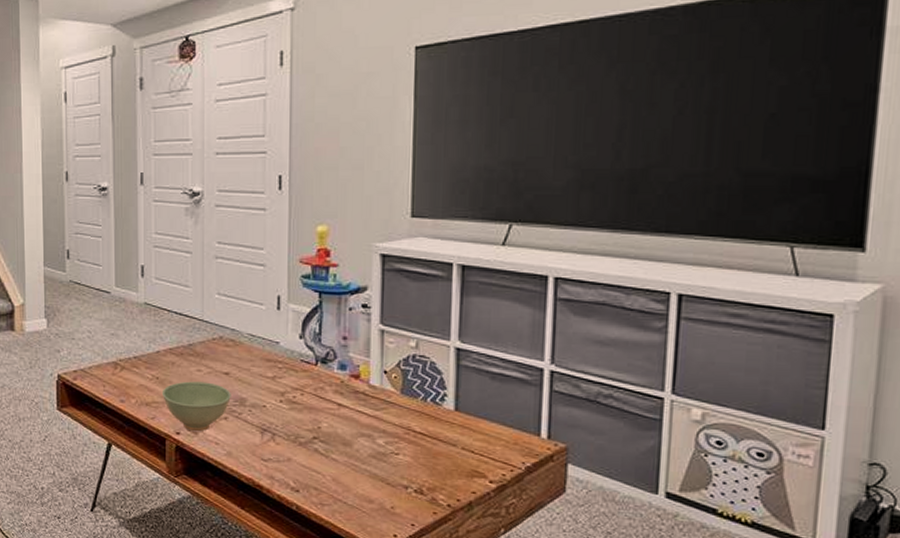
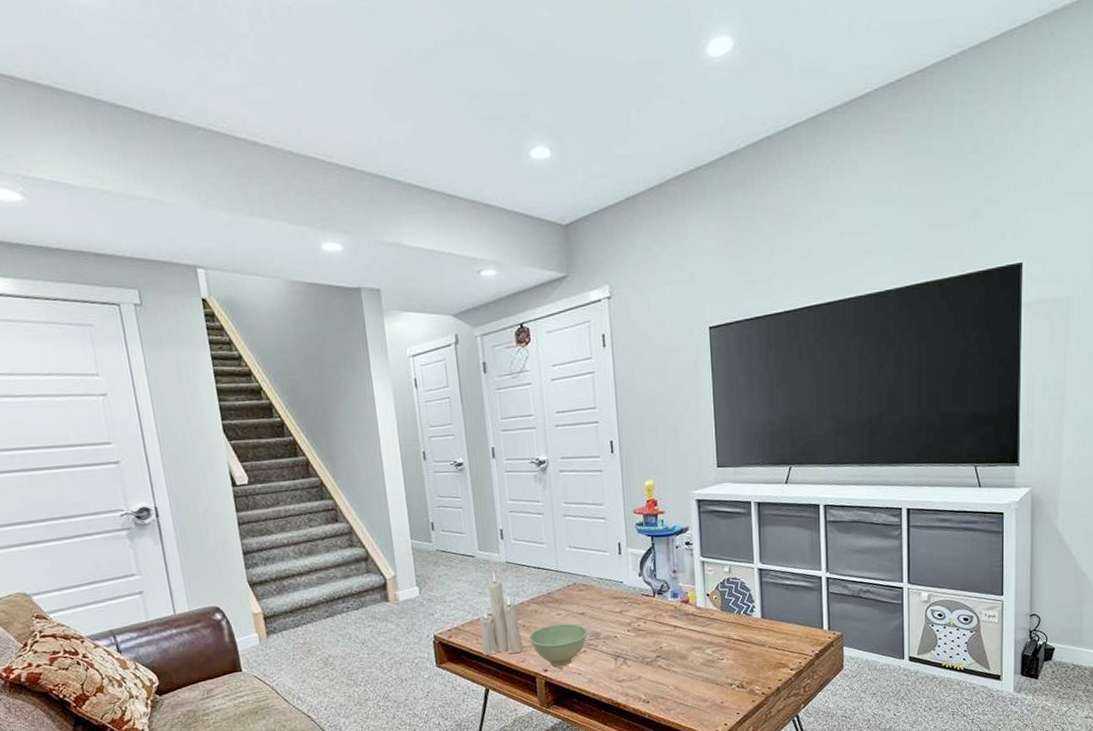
candle: none [108,311,156,408] -> present [479,571,524,656]

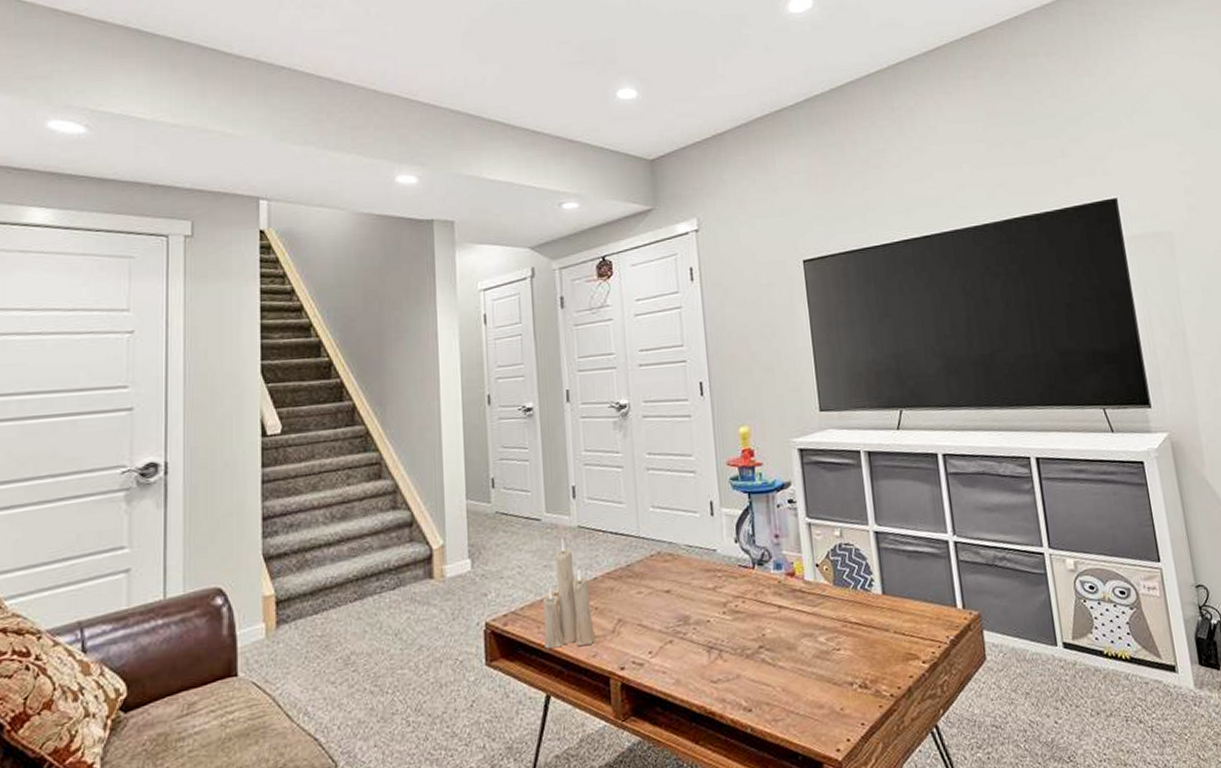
bowl: present [528,623,588,667] -> none [601,604,675,663]

